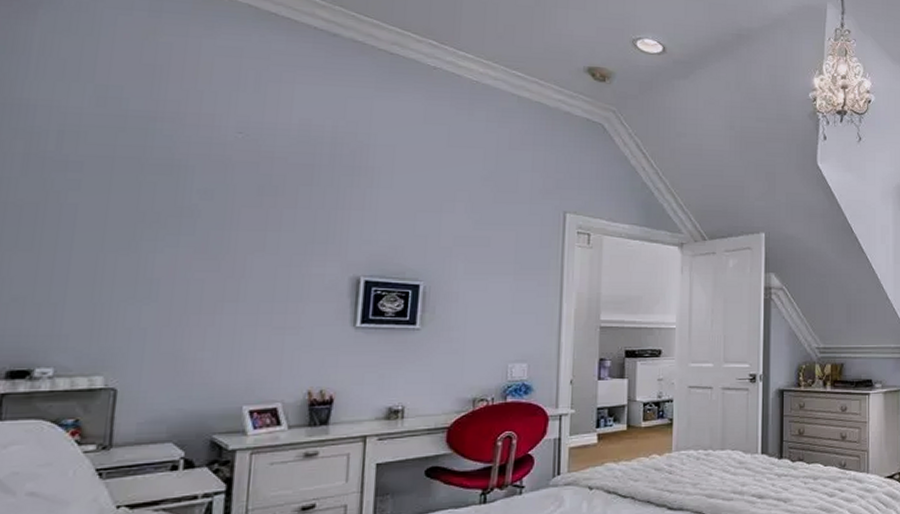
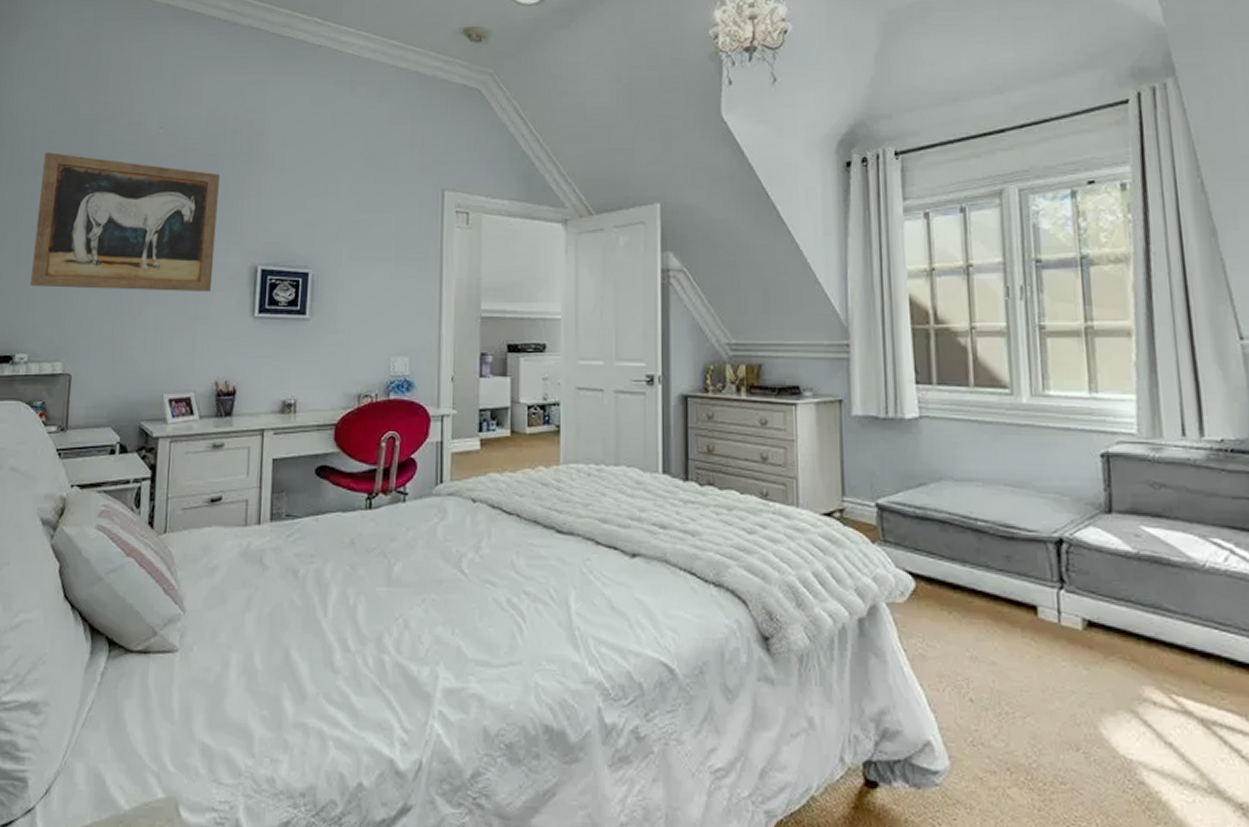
wall art: none [57,148,315,303] -> present [30,152,220,293]

